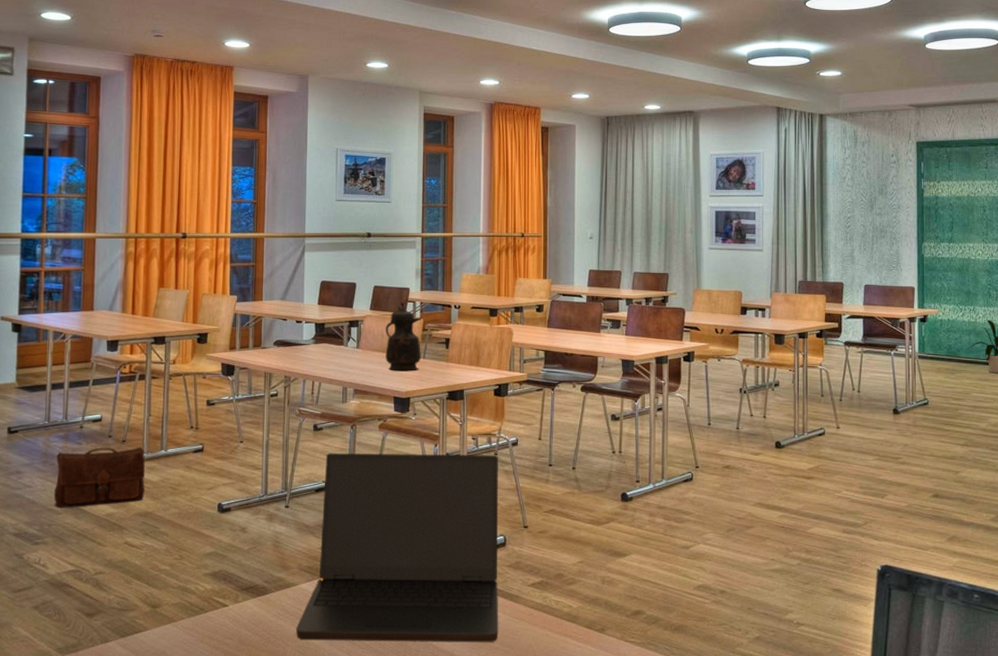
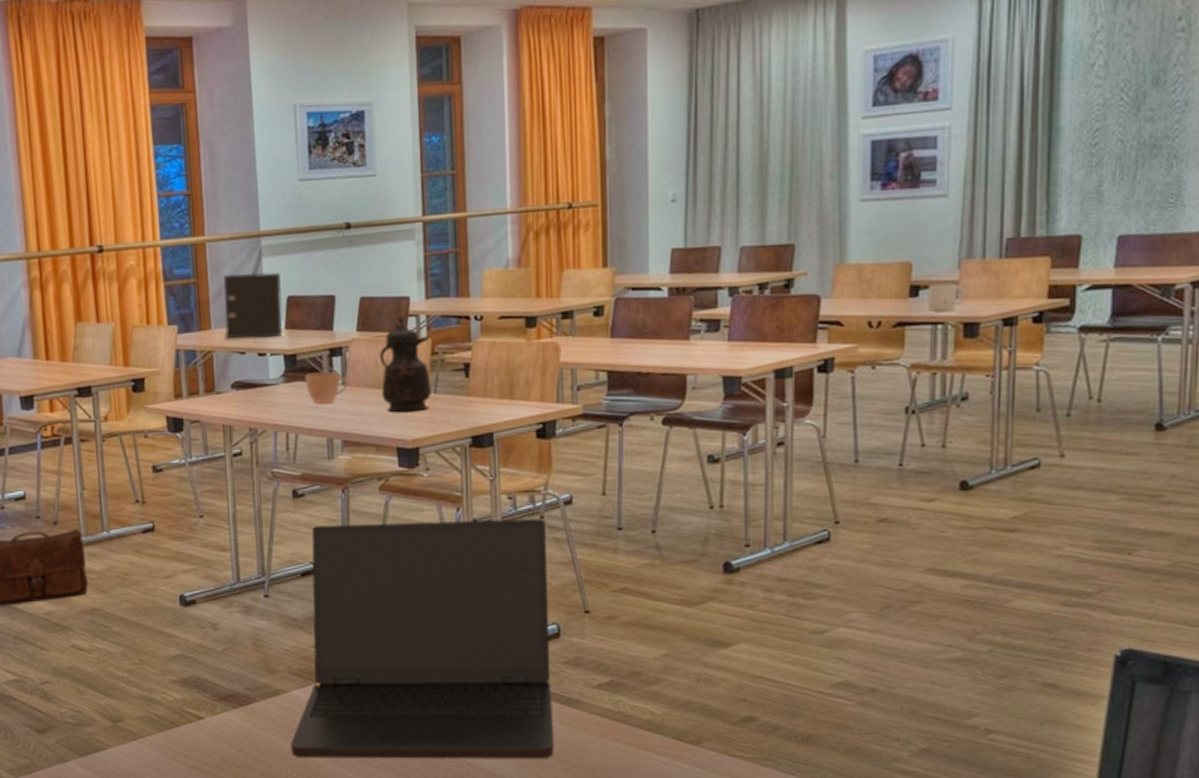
binder: none [272,262,317,310] -> present [224,272,283,339]
cup: none [329,338,362,361] -> present [304,372,349,404]
mug: none [752,307,775,325] -> present [928,283,965,311]

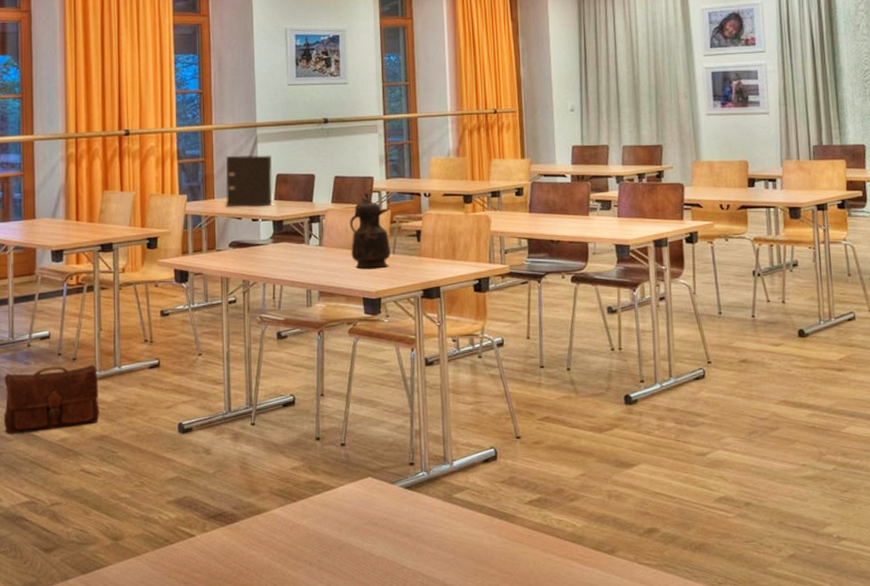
laptop: present [291,518,555,758] -> none [270,358,495,571]
cup: present [304,372,349,404] -> none [289,235,325,261]
mug: present [928,283,965,311] -> none [761,178,788,198]

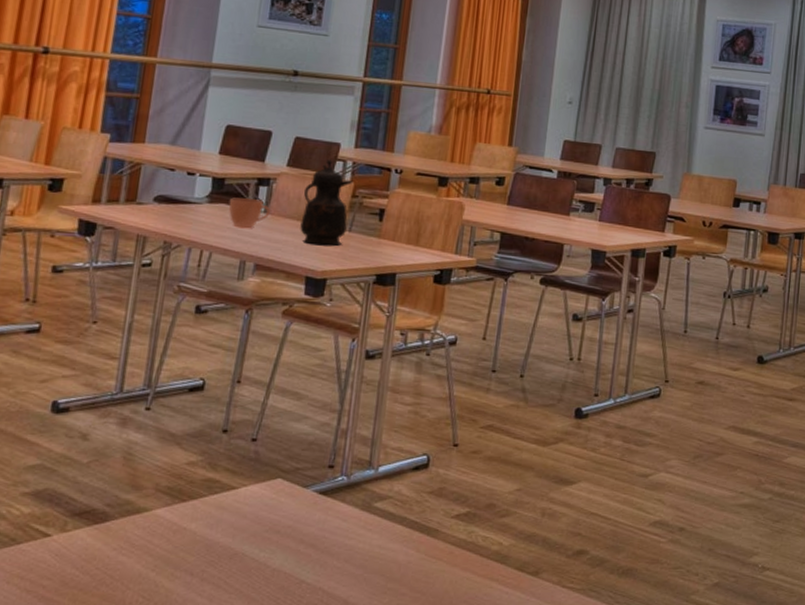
binder: present [225,154,272,208] -> none [157,95,224,161]
cup: none [289,235,325,261] -> present [228,197,271,228]

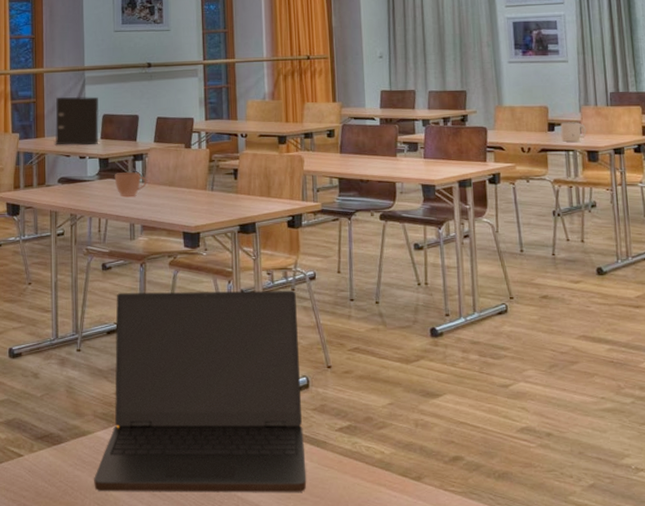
laptop: none [141,343,431,586] -> present [94,291,307,492]
binder: none [157,95,224,161] -> present [55,96,99,146]
coffeepot: present [300,158,354,246] -> none [170,131,209,205]
mug: none [745,200,771,221] -> present [560,123,587,142]

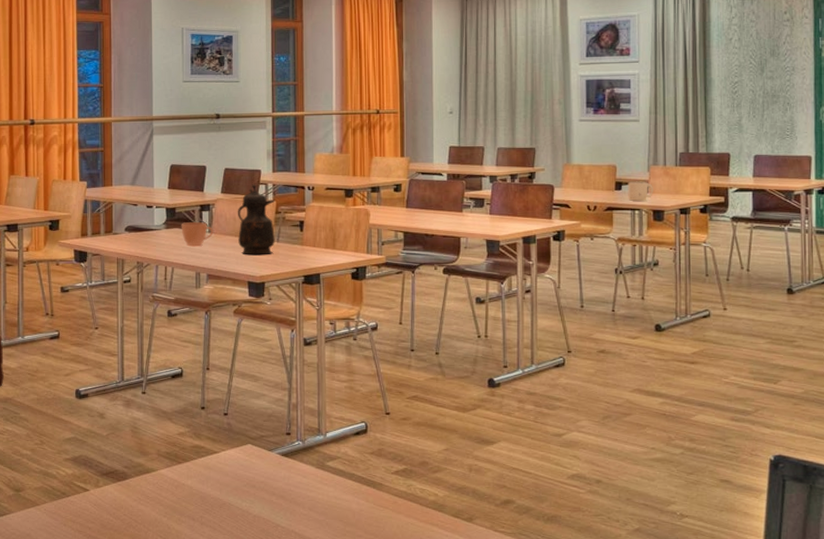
binder: present [55,96,99,146] -> none [122,146,166,195]
laptop: present [94,291,307,492] -> none [157,339,362,530]
coffeepot: none [170,131,209,205] -> present [237,183,275,255]

